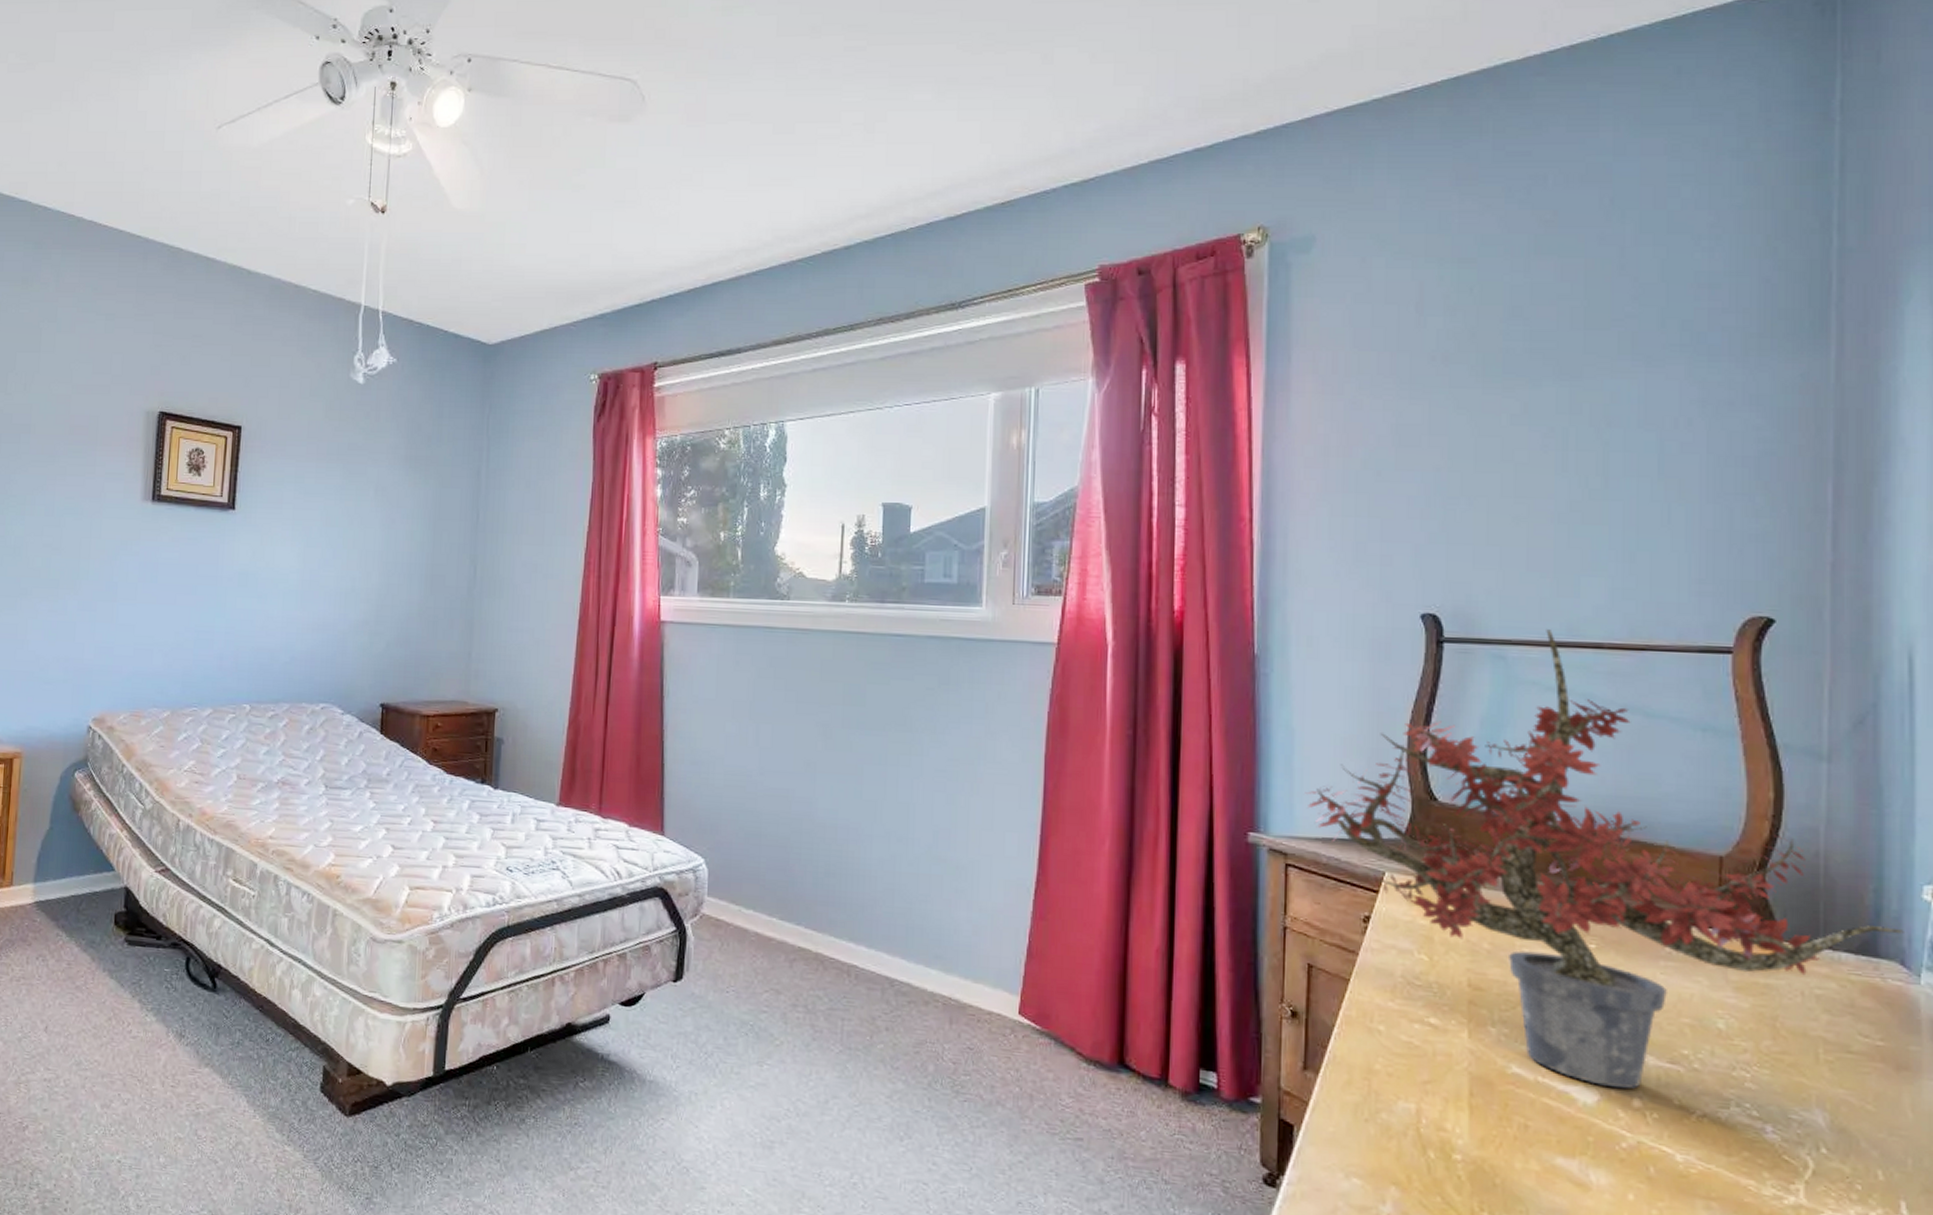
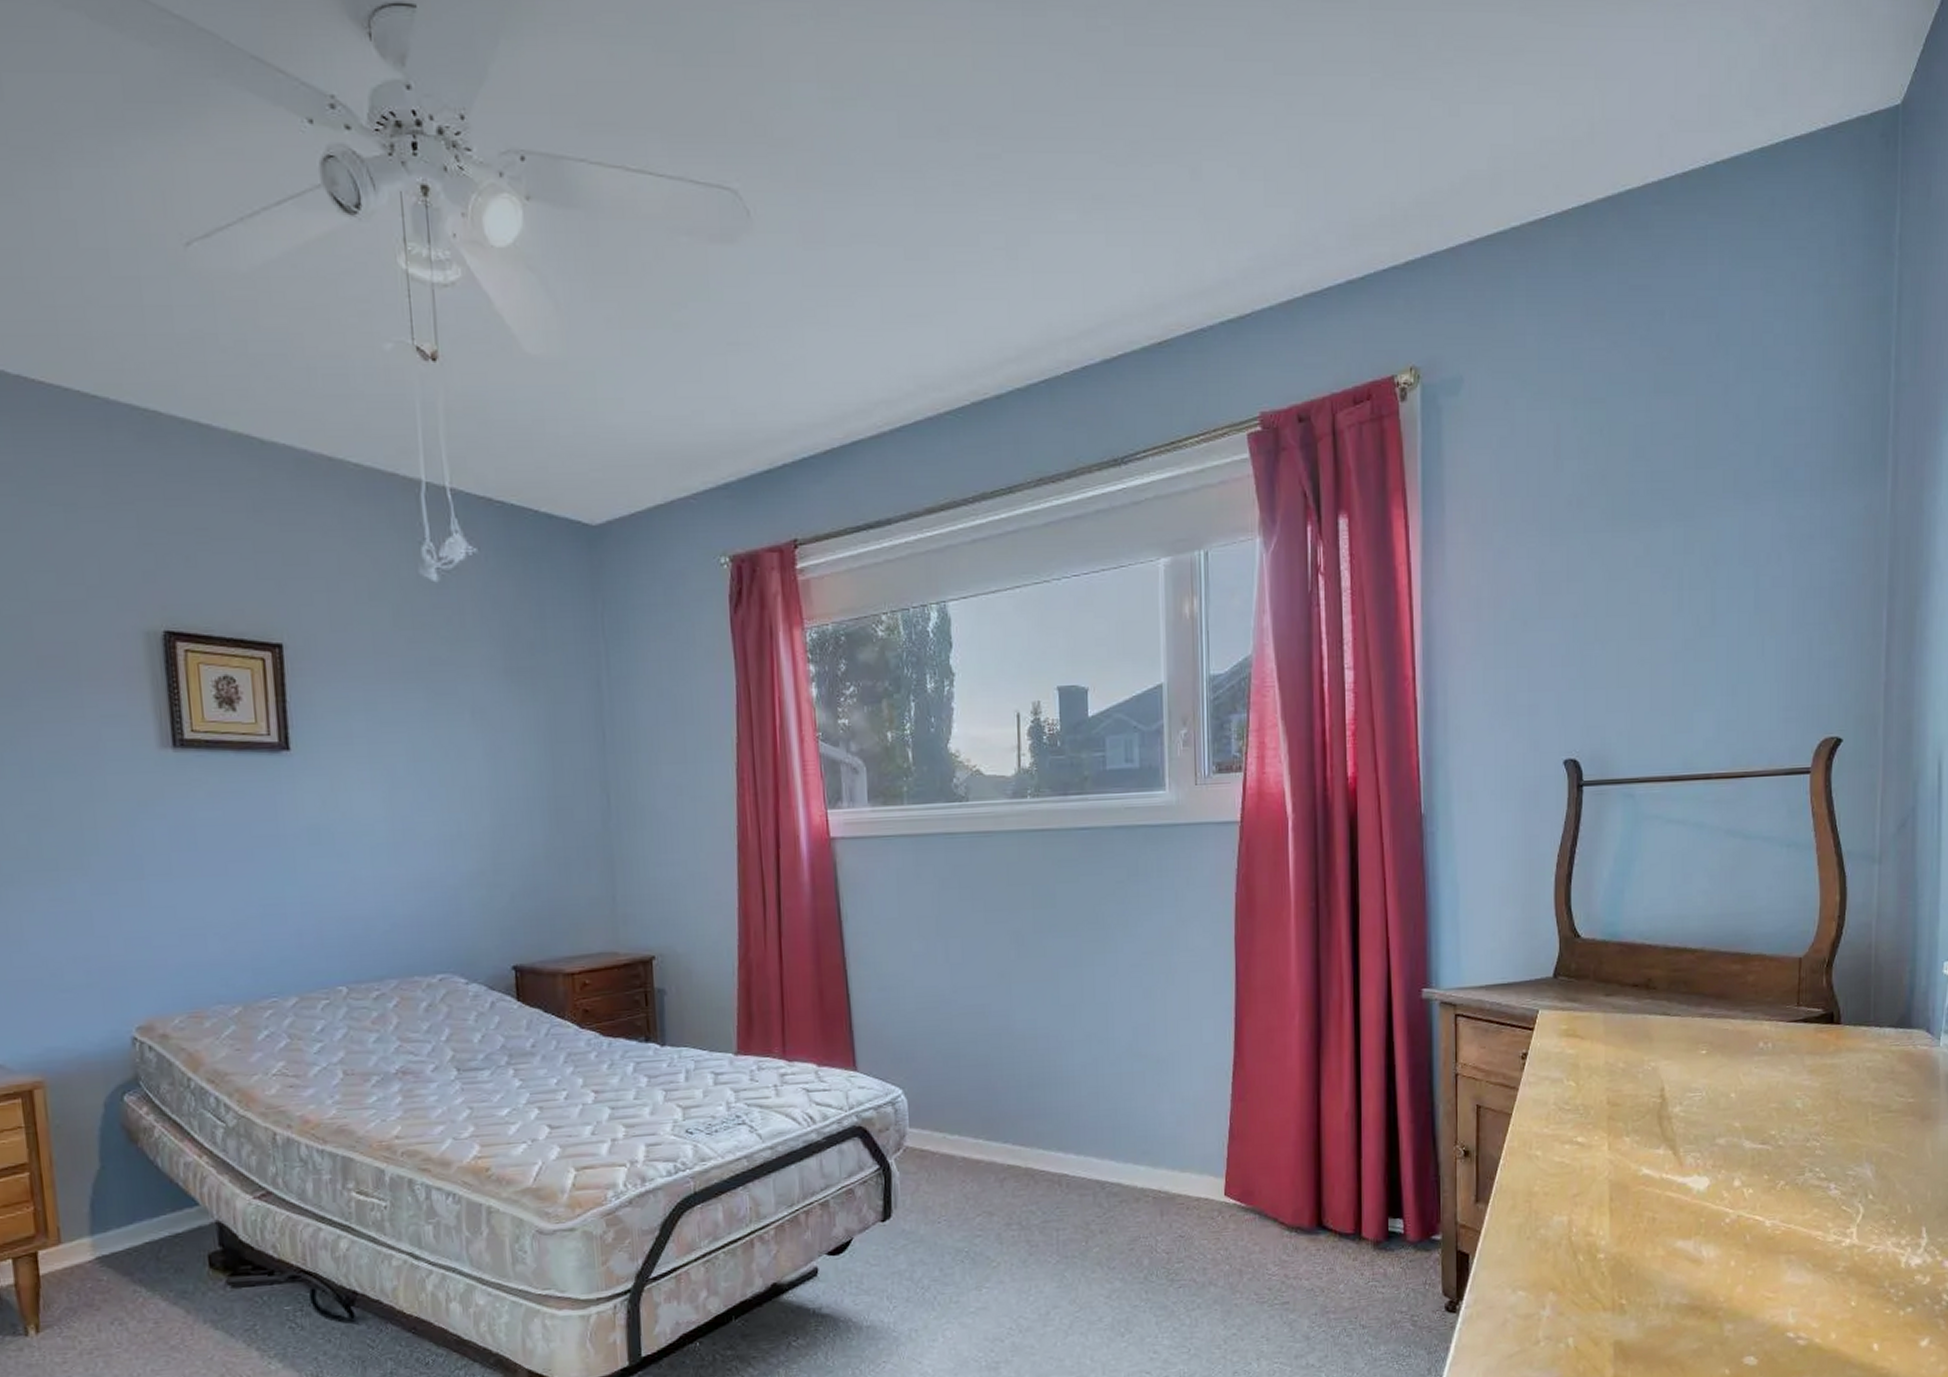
potted plant: present [1305,629,1904,1090] -> none [1470,765,1930,1173]

